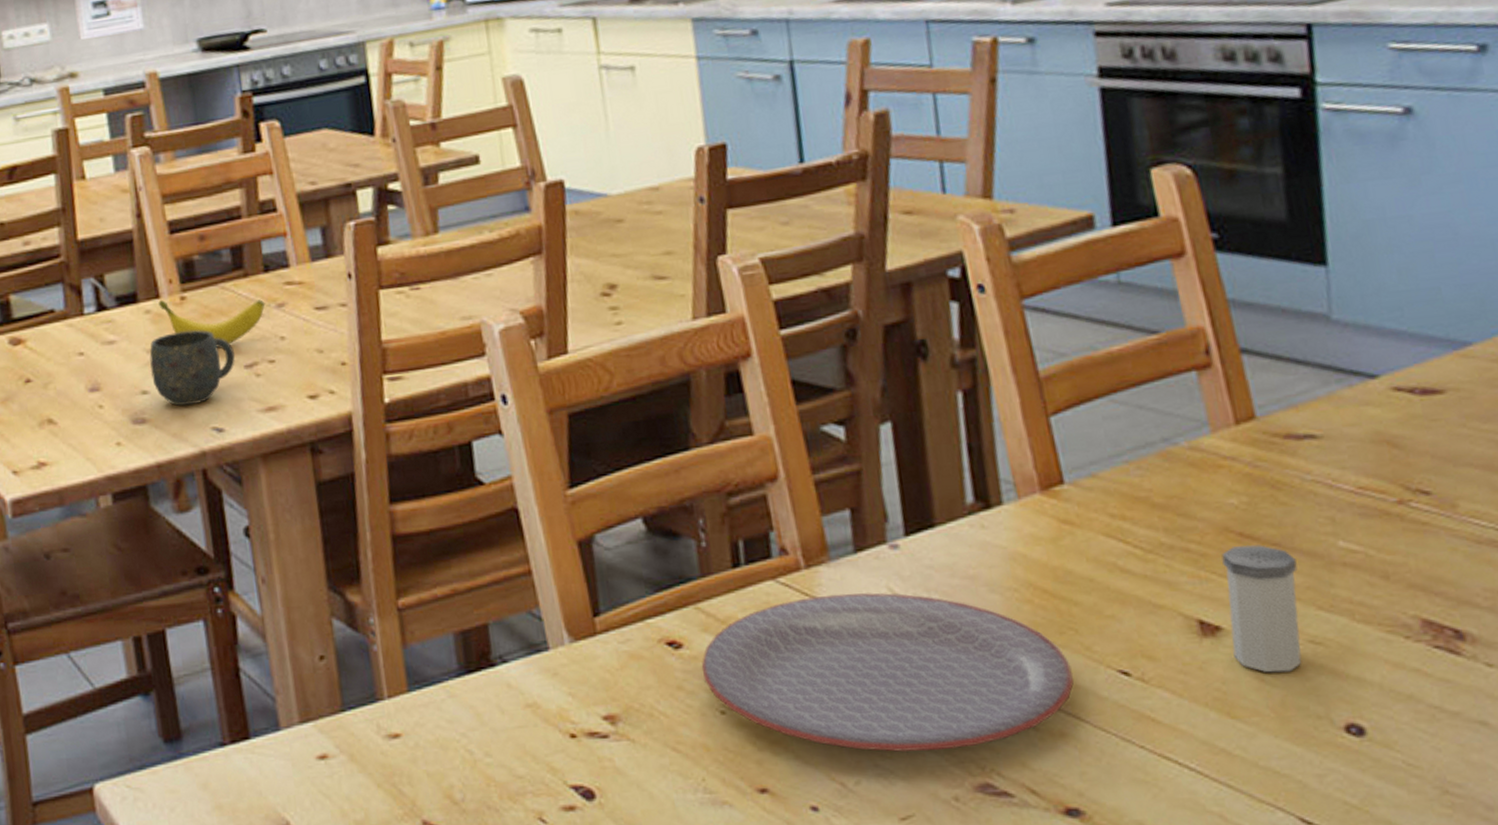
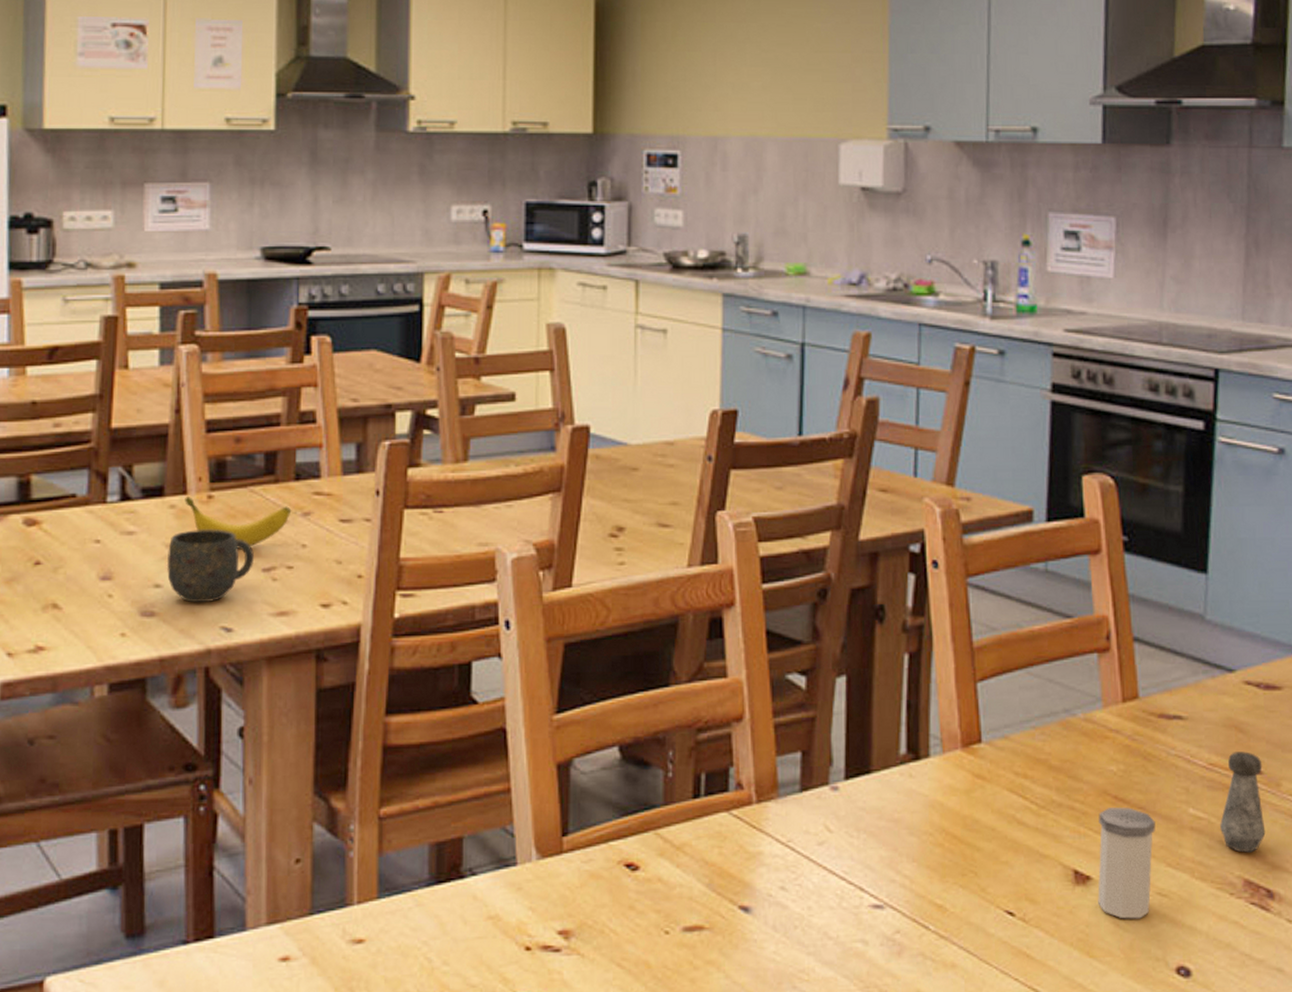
plate: present [701,593,1074,752] -> none [653,828,969,976]
salt shaker: none [1381,470,1444,588] -> present [1220,751,1266,853]

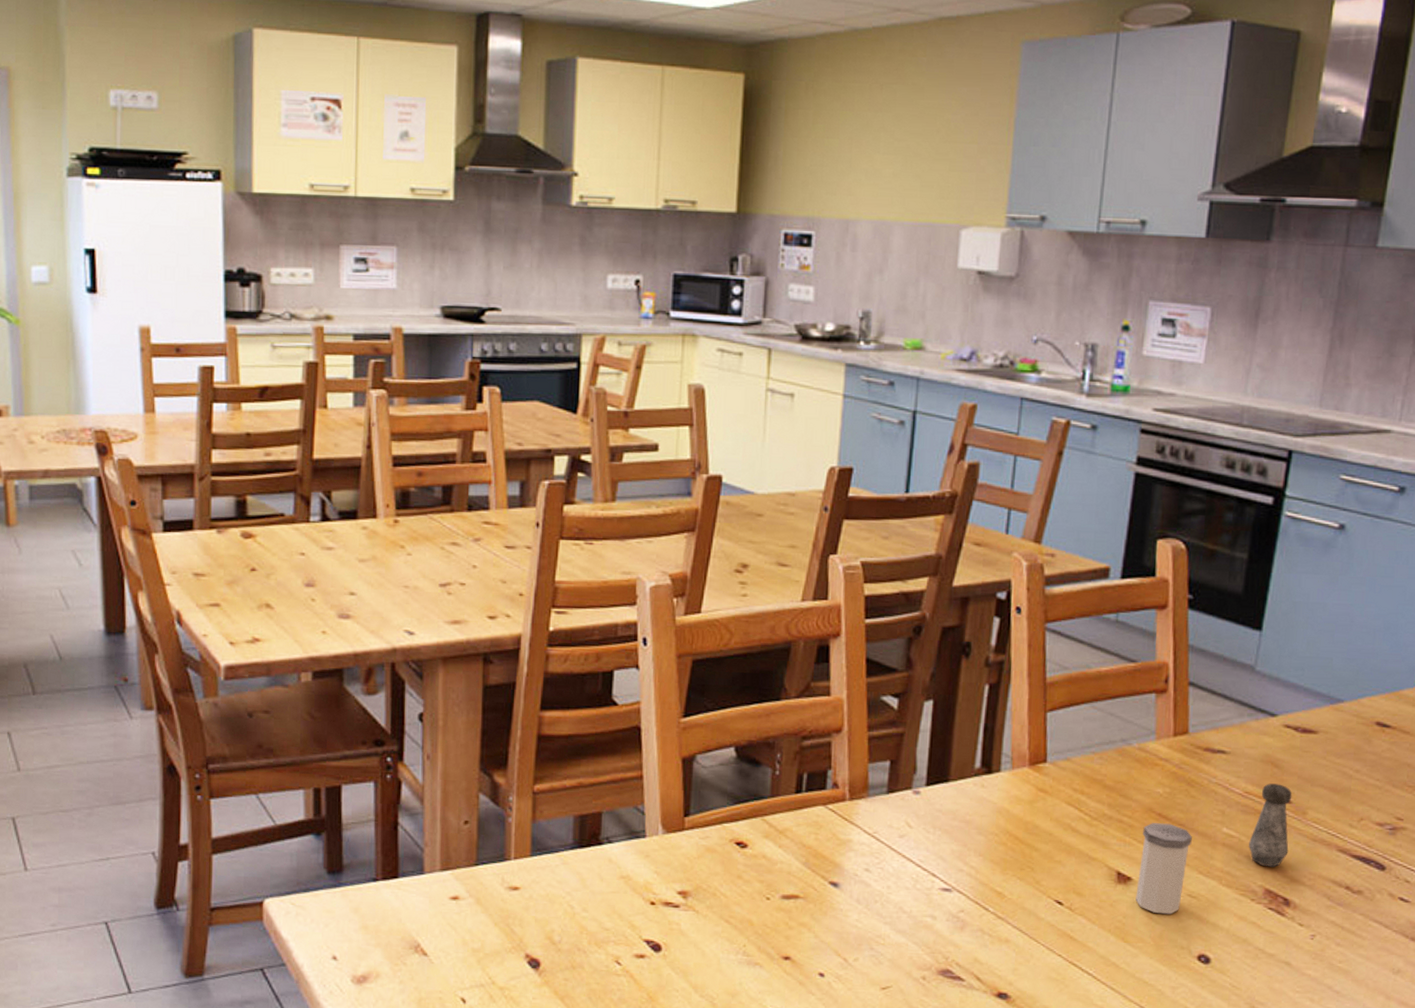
mug: present [166,530,254,603] -> none [359,548,432,610]
banana: present [185,497,292,546] -> none [375,520,465,564]

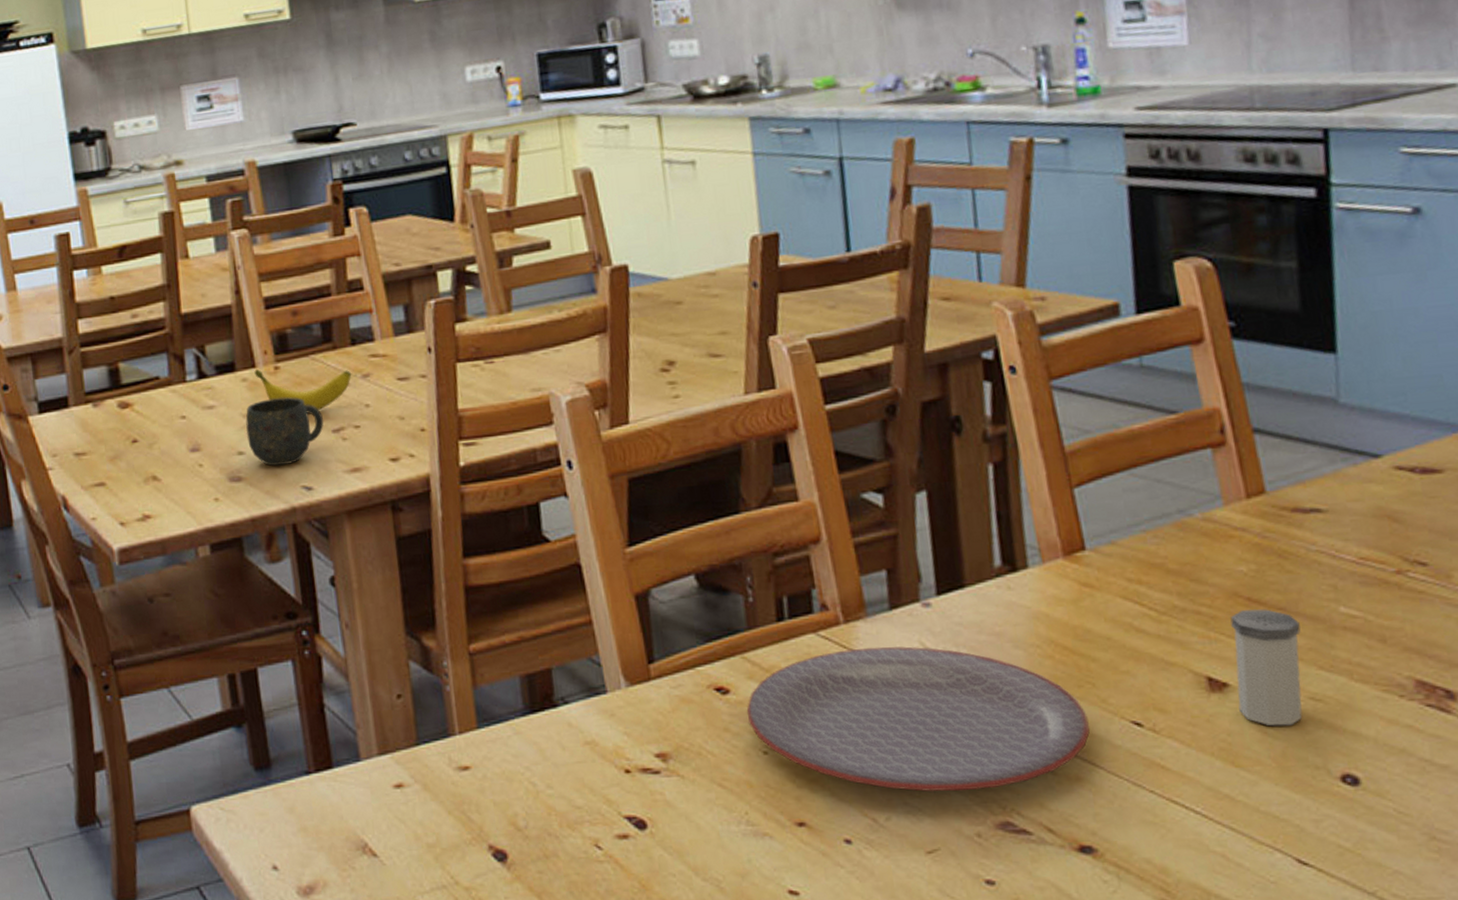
mug: none [359,548,432,610] -> present [245,397,324,466]
banana: none [375,520,465,564] -> present [254,369,352,410]
plate: none [758,822,1024,943] -> present [746,646,1090,792]
salt shaker: present [1249,783,1292,867] -> none [1379,542,1438,651]

